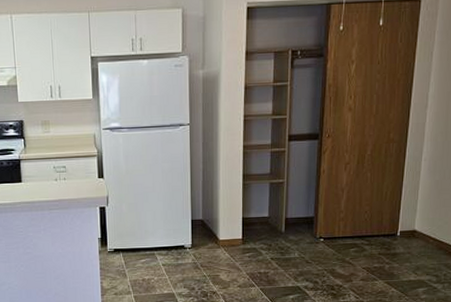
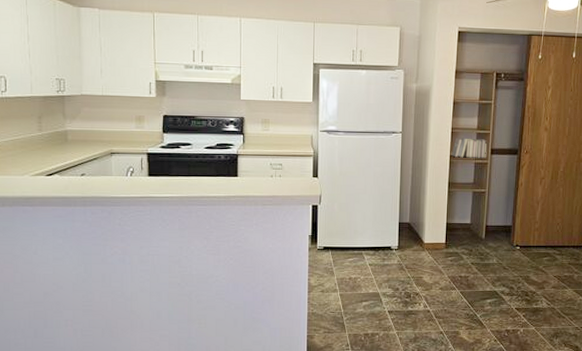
books: none [244,124,284,147] -> present [451,137,487,158]

